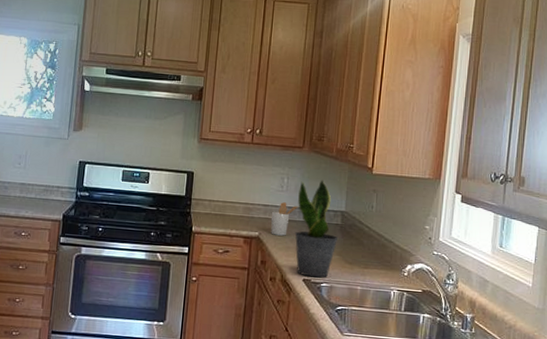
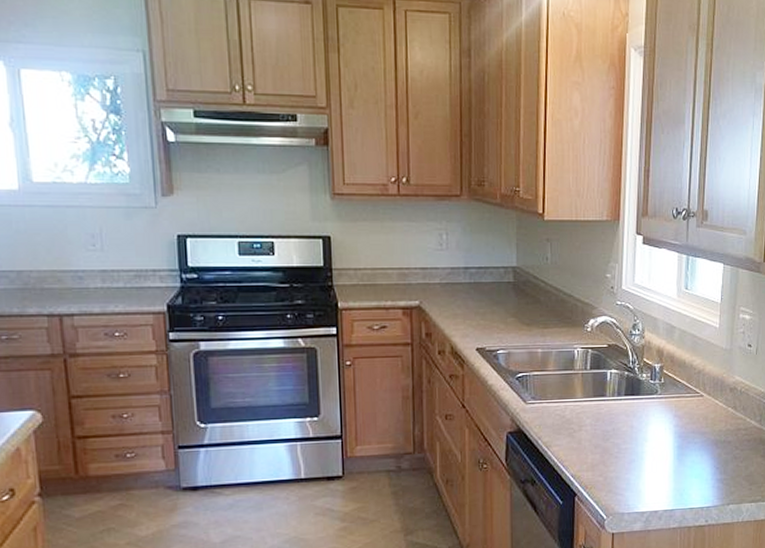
utensil holder: present [271,202,299,236] -> none [433,263,463,302]
potted plant: present [294,179,339,278] -> none [461,232,512,345]

